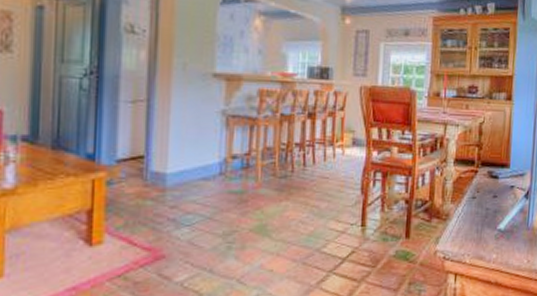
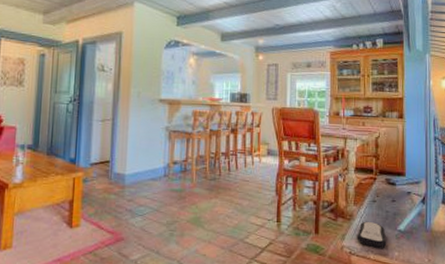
remote control: none [452,221,485,251] -> present [357,221,387,248]

